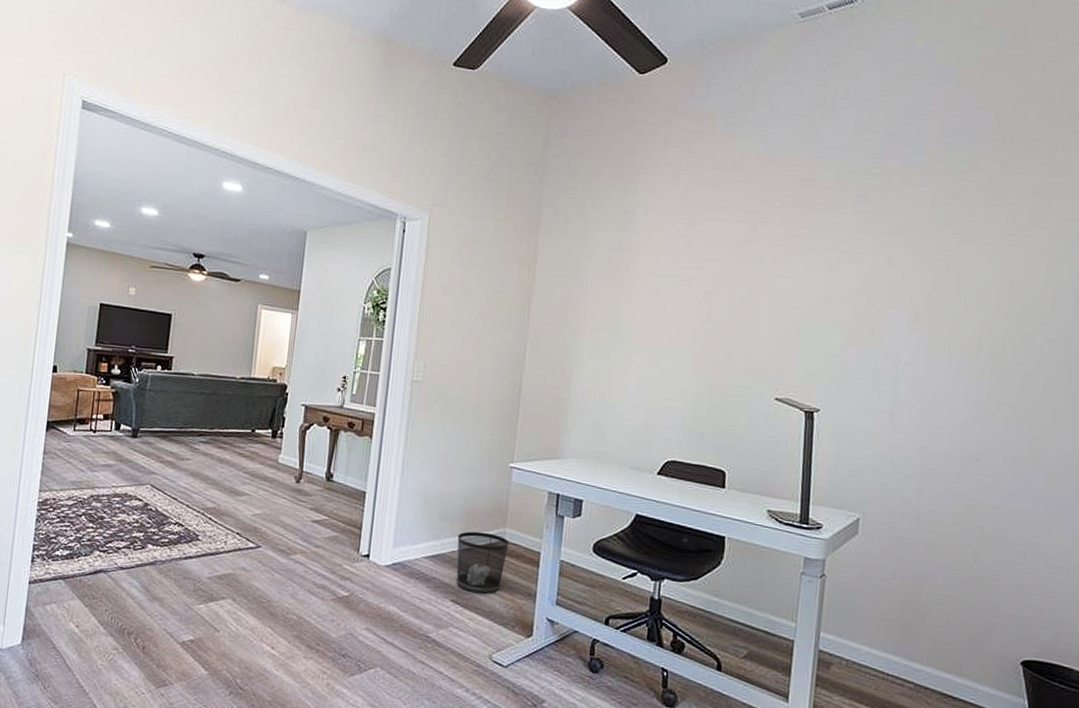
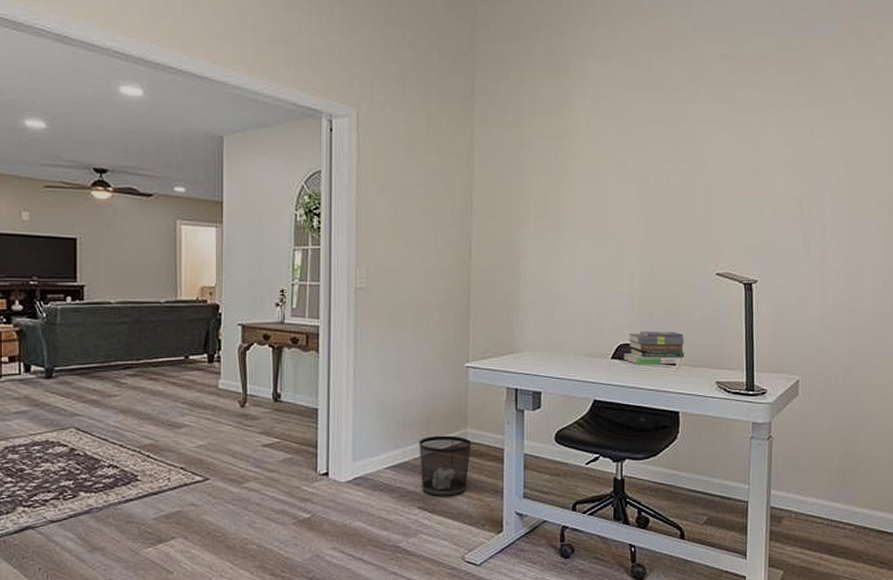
books: none [670,450,736,488] -> present [624,332,685,364]

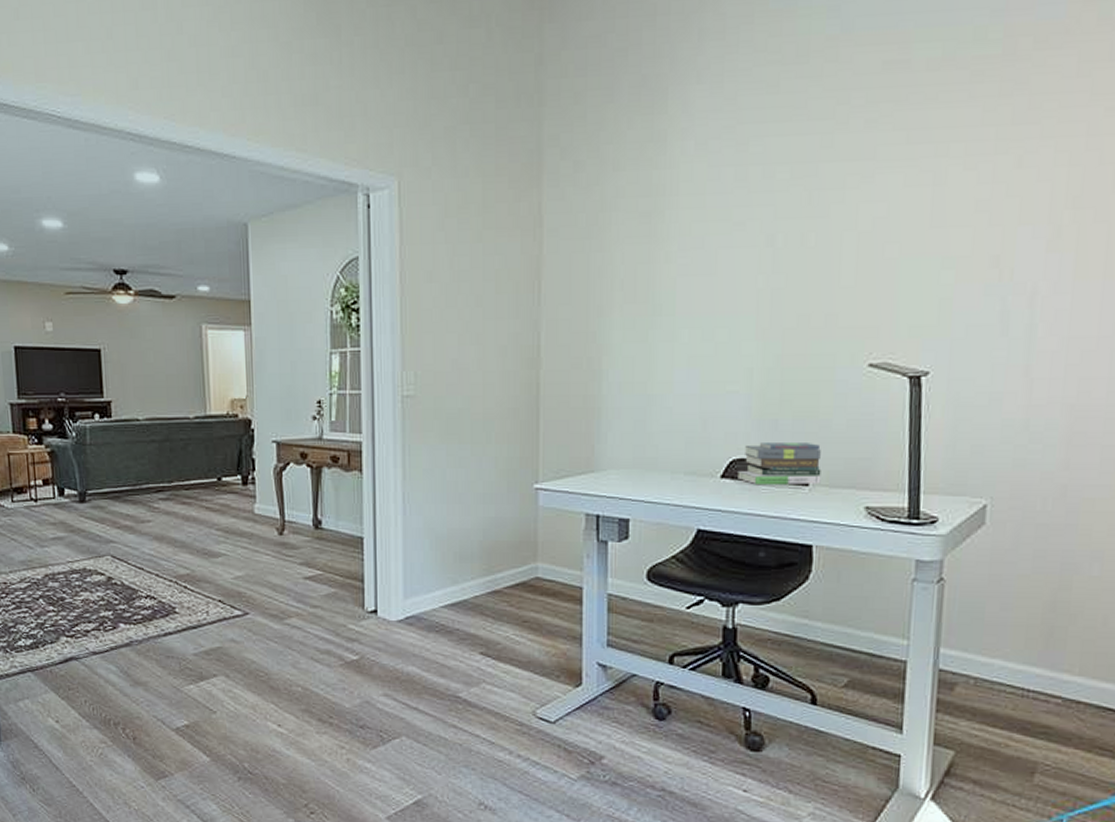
waste bin: present [419,435,472,496] -> none [480,570,543,641]

